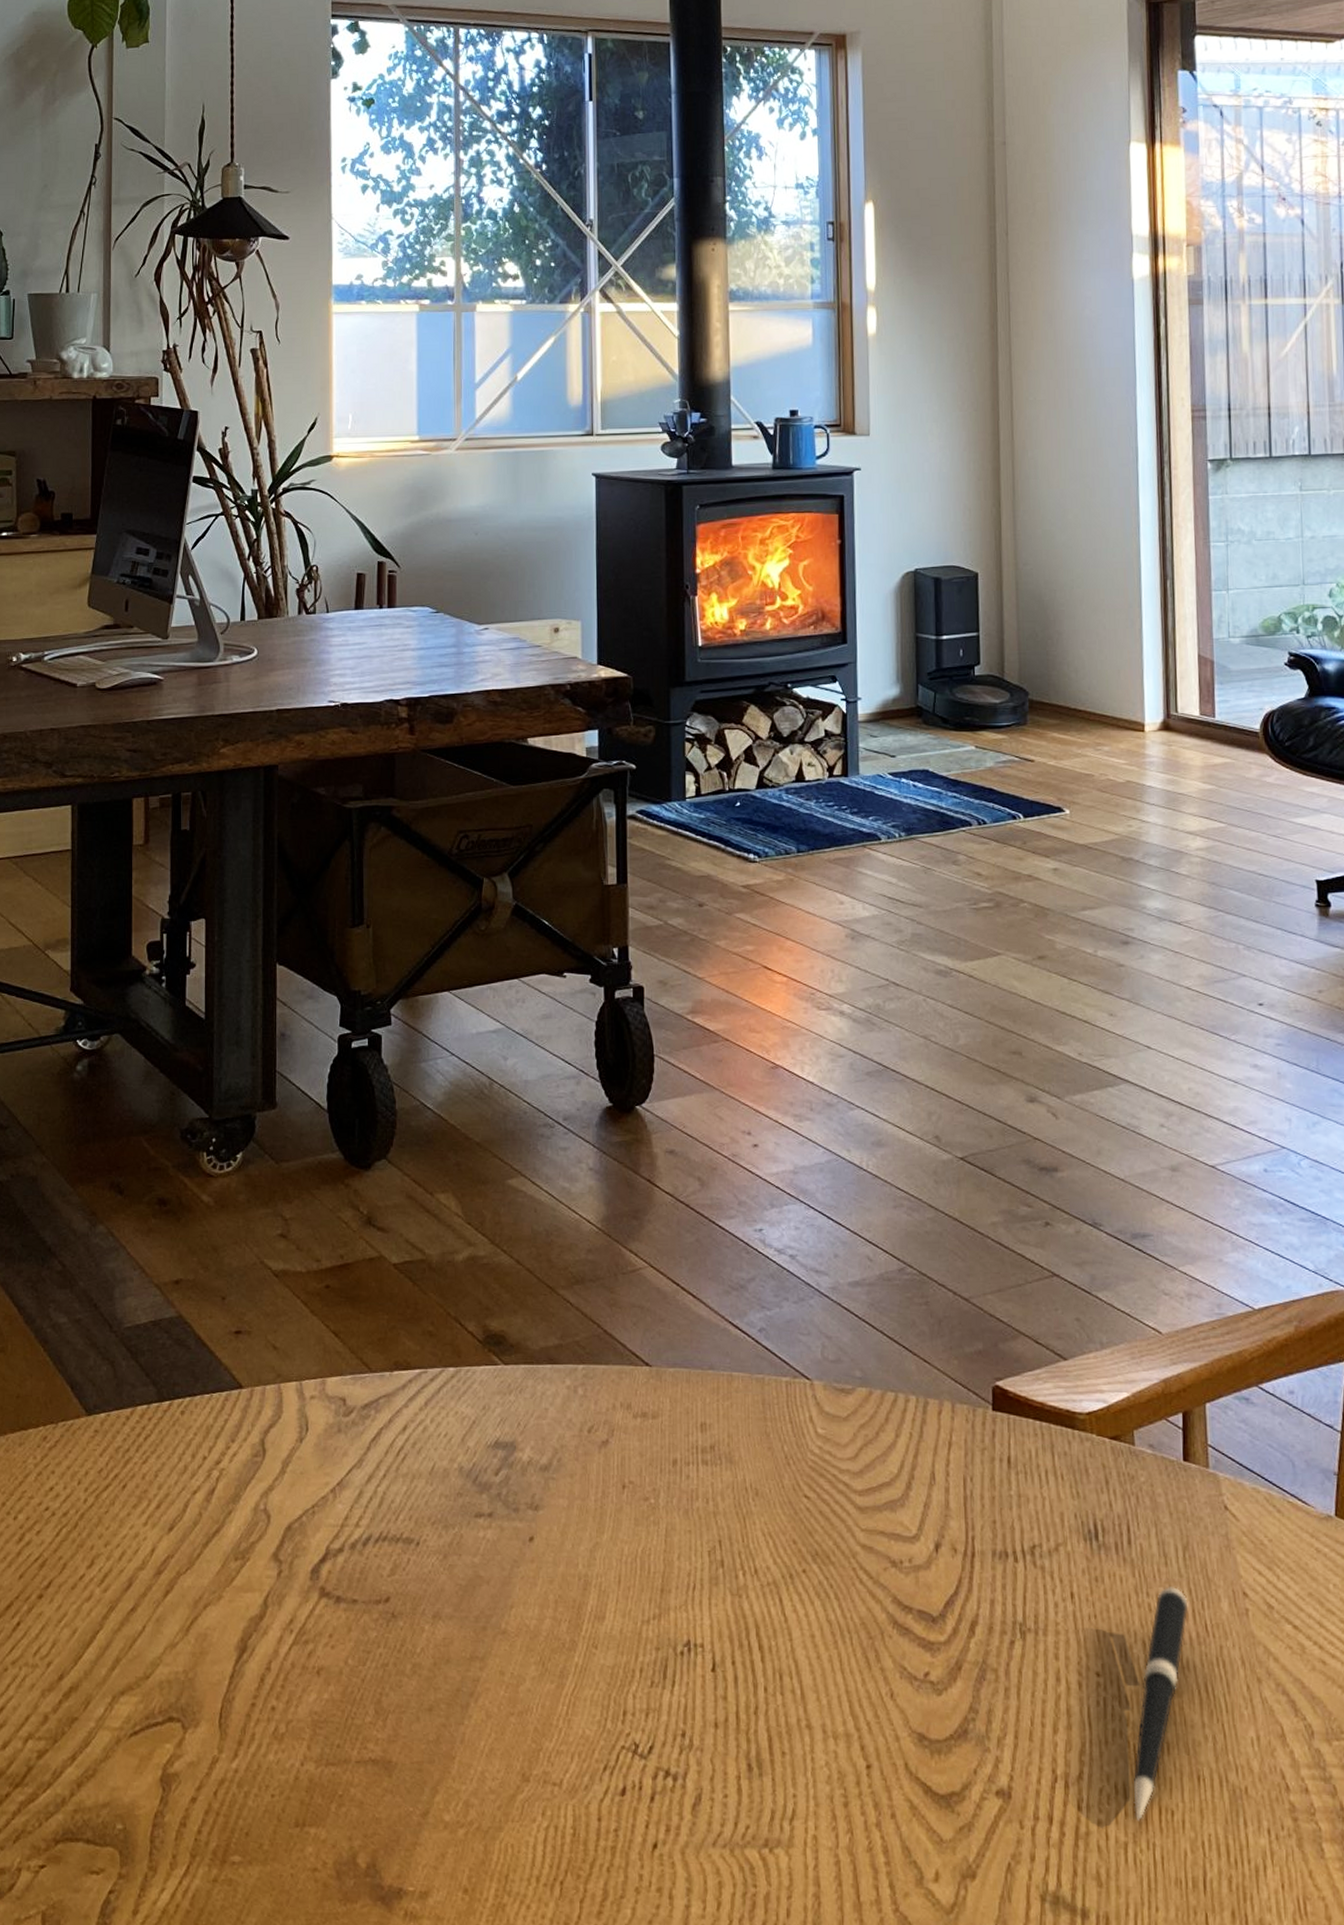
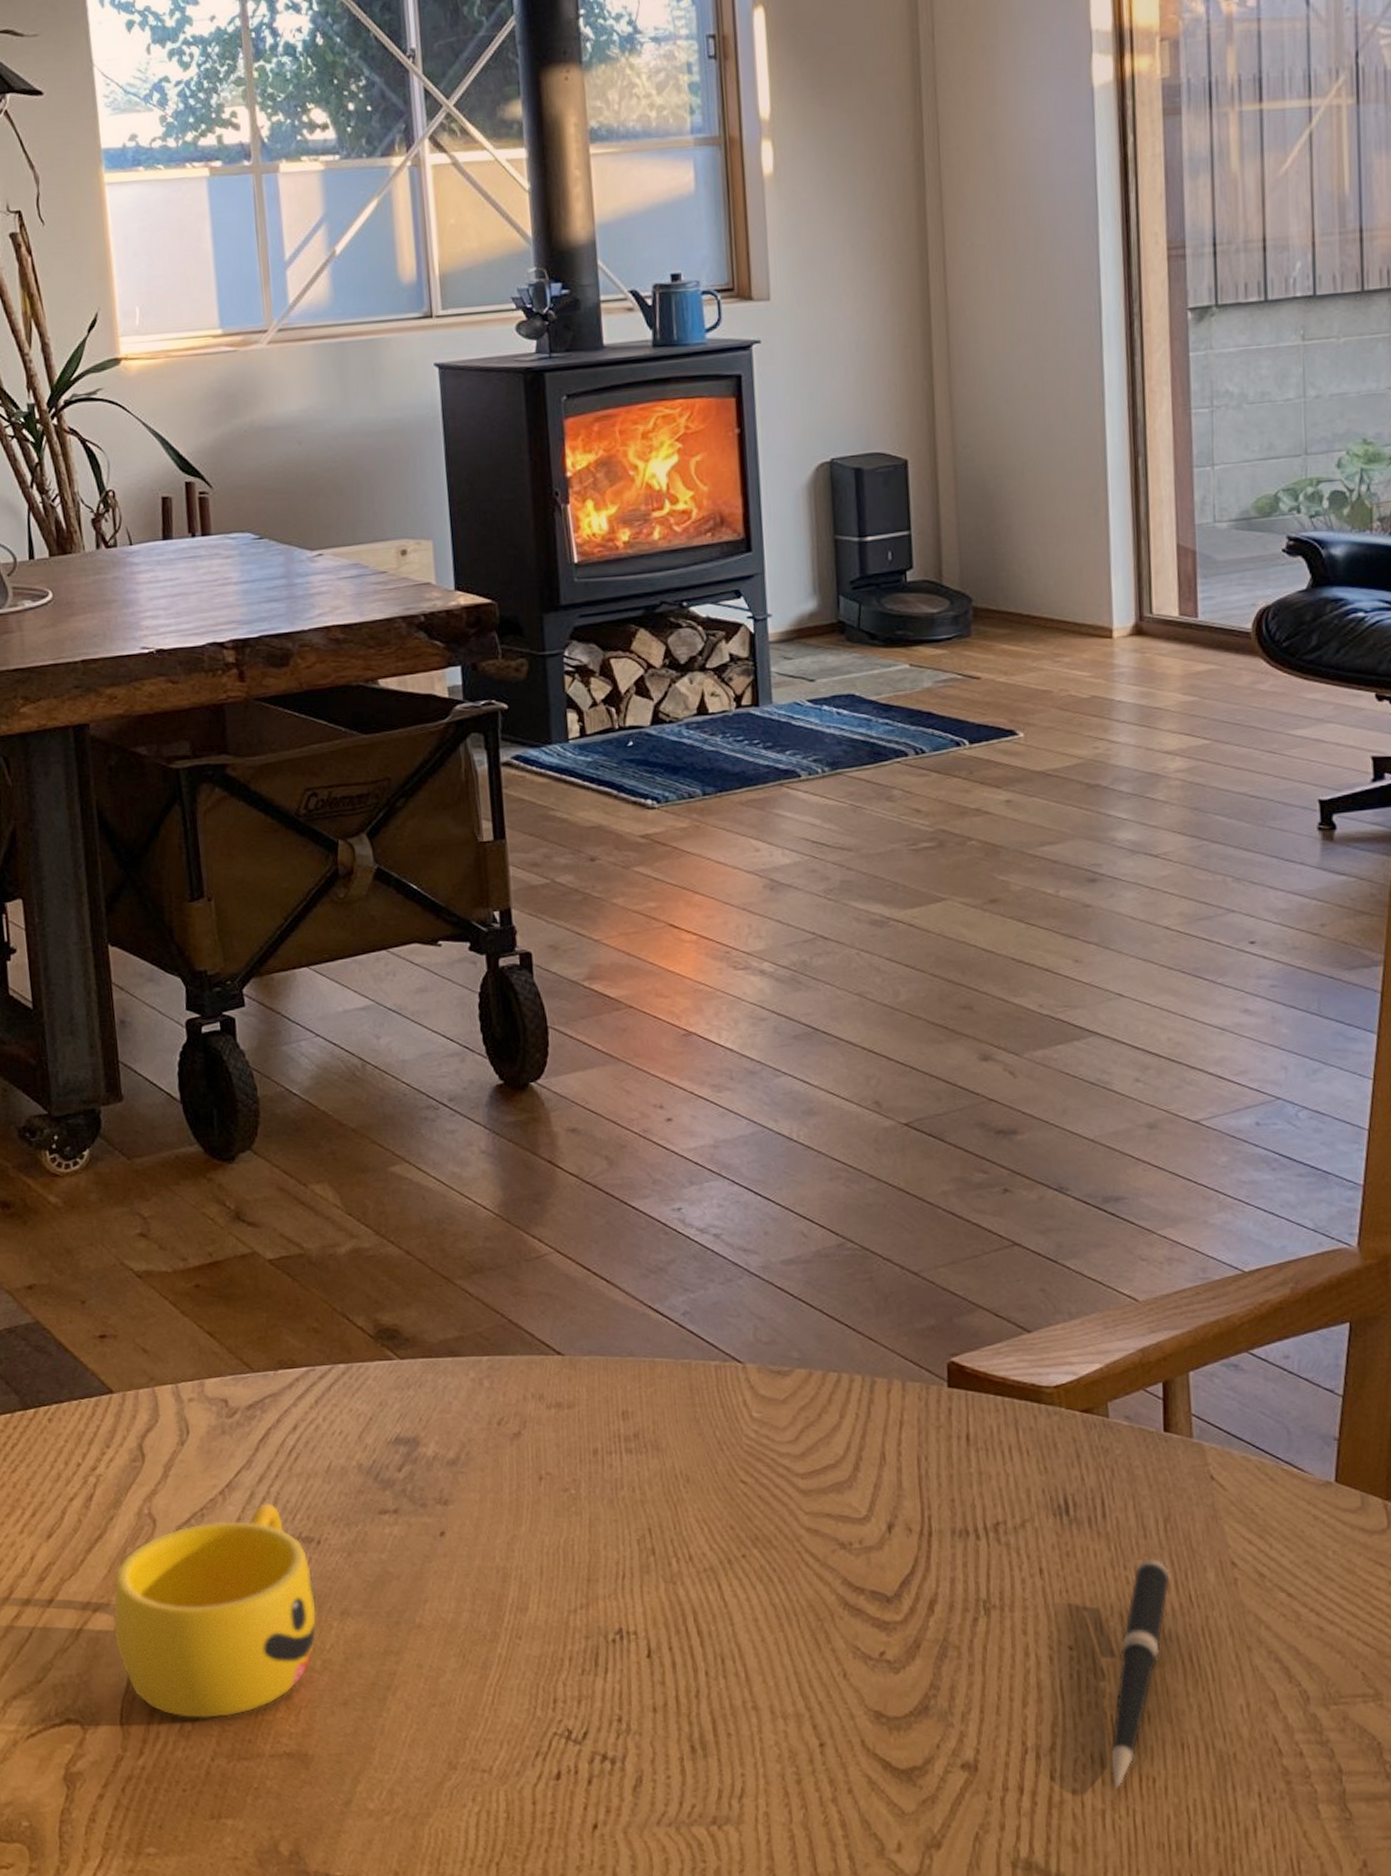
cup: none [221,1501,412,1722] -> present [112,1502,317,1719]

